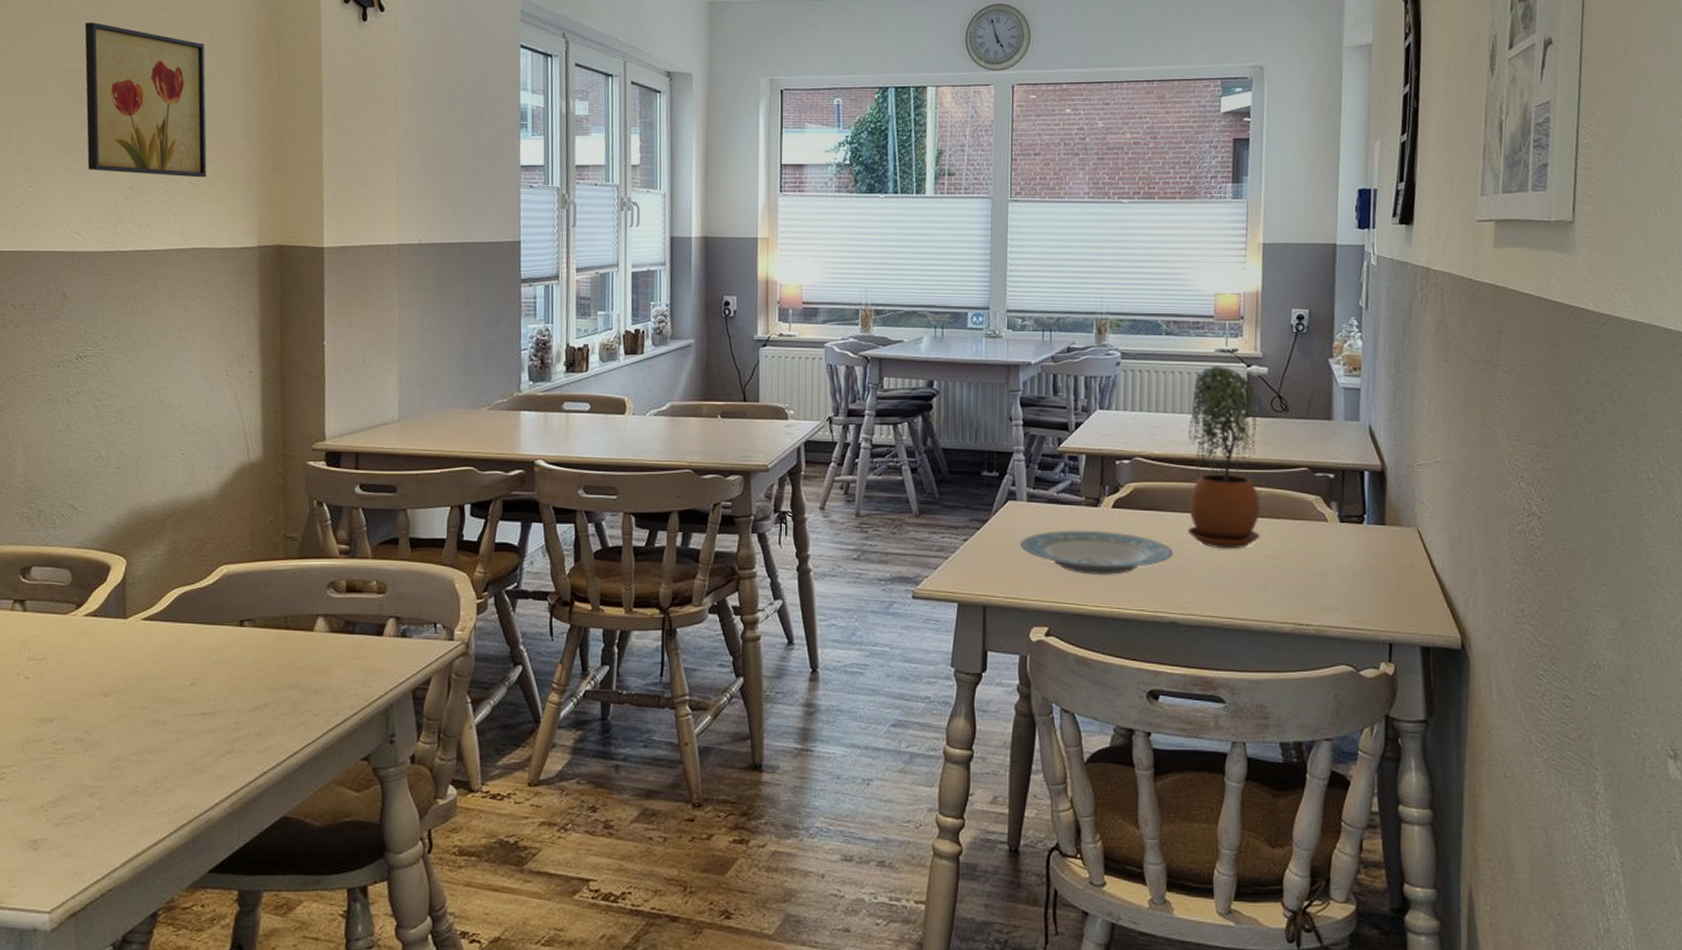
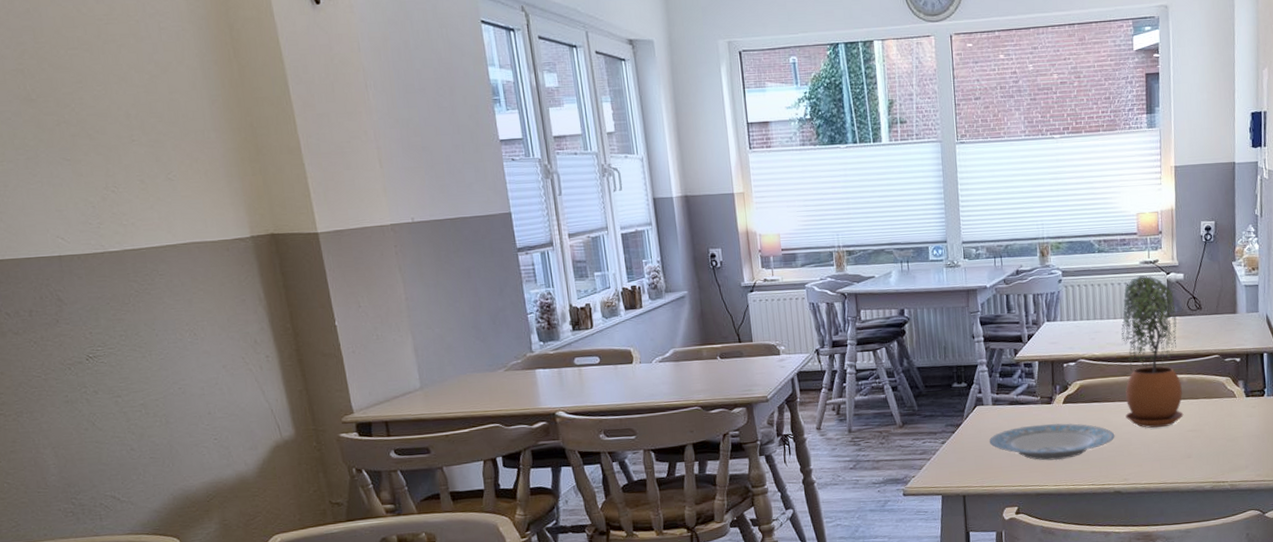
wall art: present [84,22,207,178] -> none [18,19,183,174]

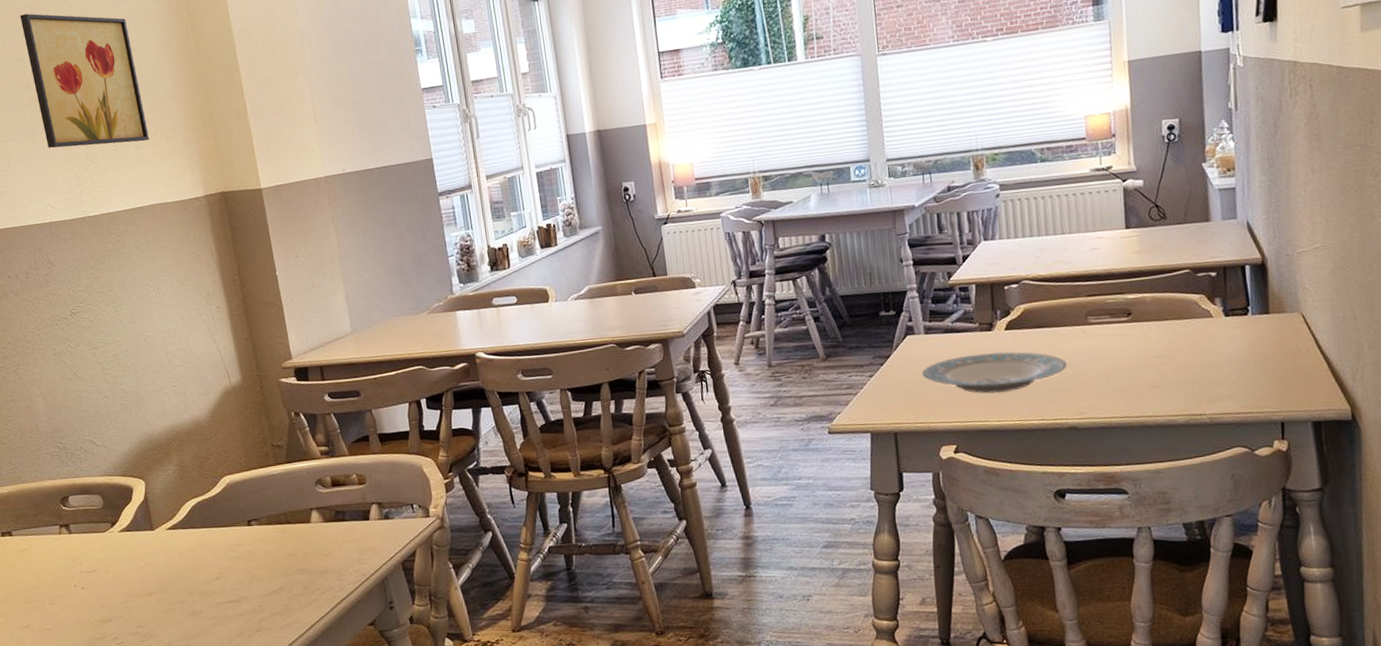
wall art: none [18,19,183,174] -> present [20,13,149,149]
potted plant: present [1121,275,1184,428] -> none [1070,184,1149,355]

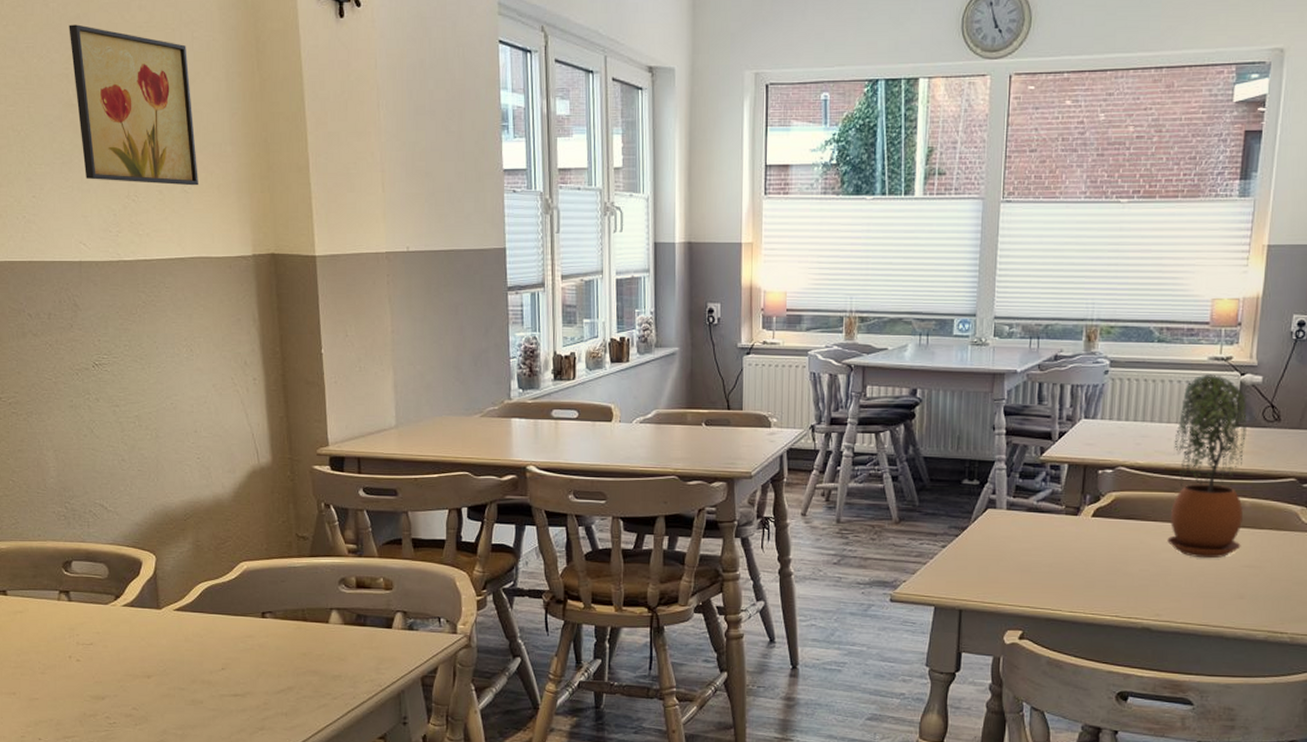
plate: present [921,352,1067,394] -> none [997,538,1151,583]
potted plant: none [1070,184,1149,355] -> present [1167,374,1247,559]

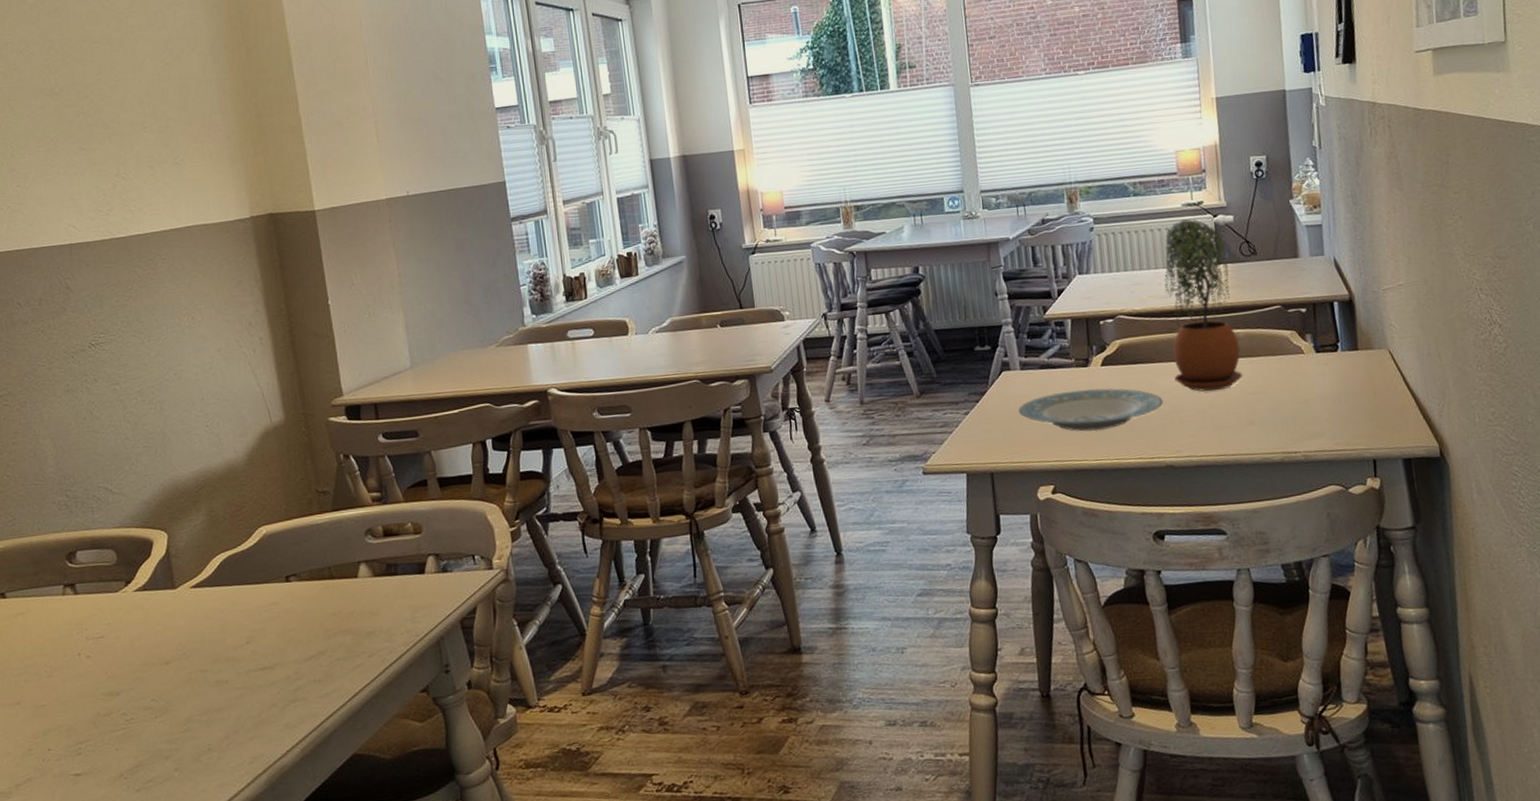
wall art: present [69,24,198,186] -> none [47,17,190,163]
plate: none [997,538,1151,583] -> present [1018,388,1164,431]

